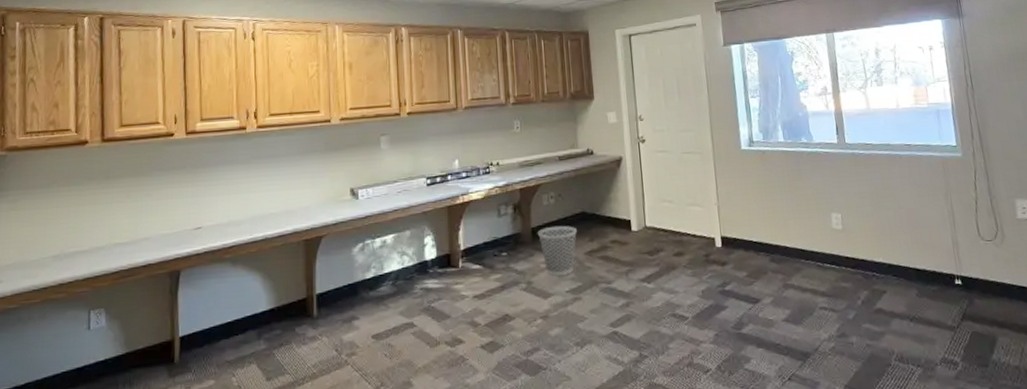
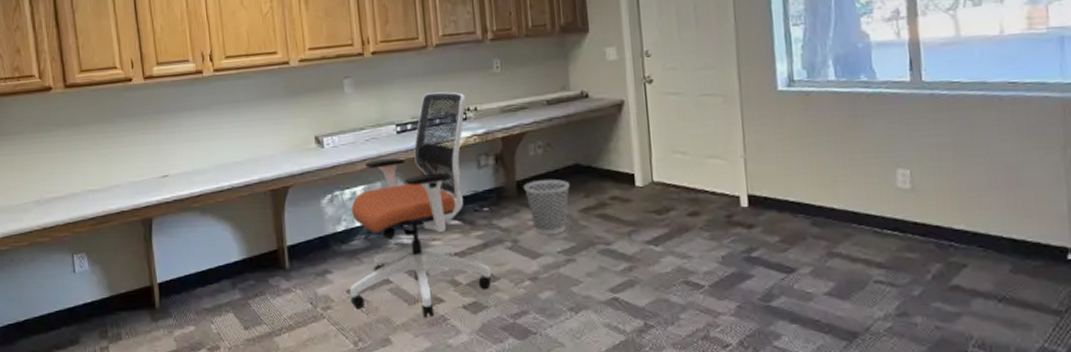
office chair: none [375,148,508,359] -> present [350,91,492,318]

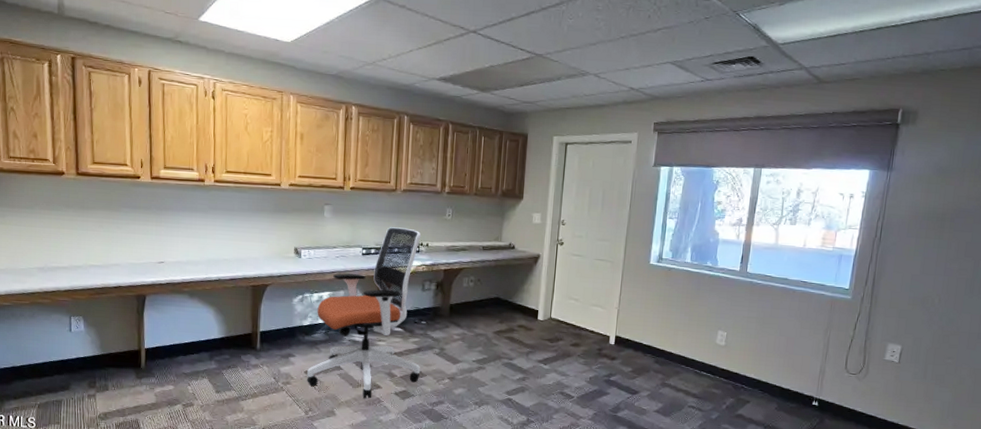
wastebasket: present [524,179,571,234] -> none [455,305,490,347]

